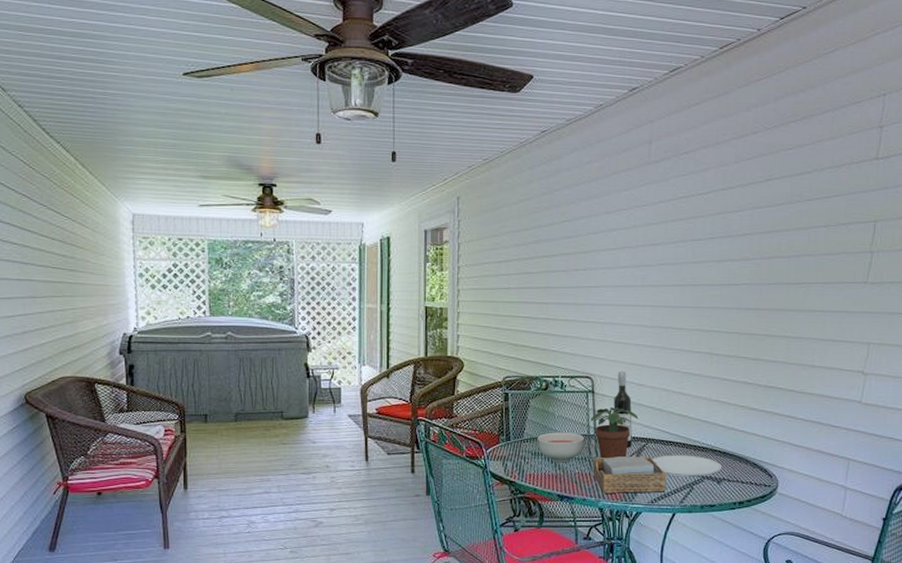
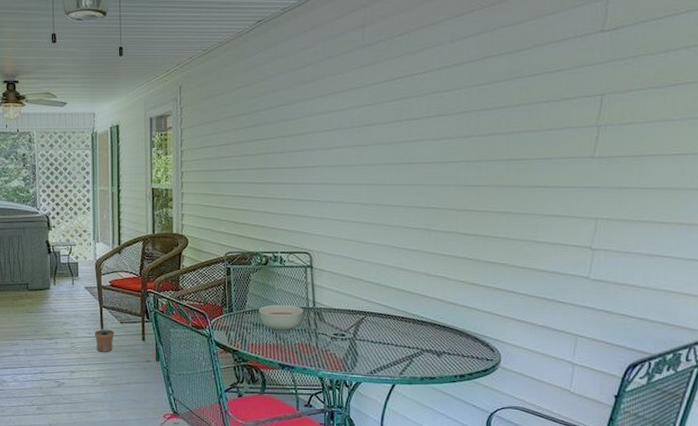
planter: none [358,461,381,488] -> present [94,329,115,353]
potted plant: present [590,407,639,459] -> none [309,282,357,331]
napkin holder: present [593,456,666,494] -> none [312,328,385,365]
bottle: present [614,371,633,447] -> none [332,247,351,320]
plate: present [651,455,722,476] -> none [370,328,442,349]

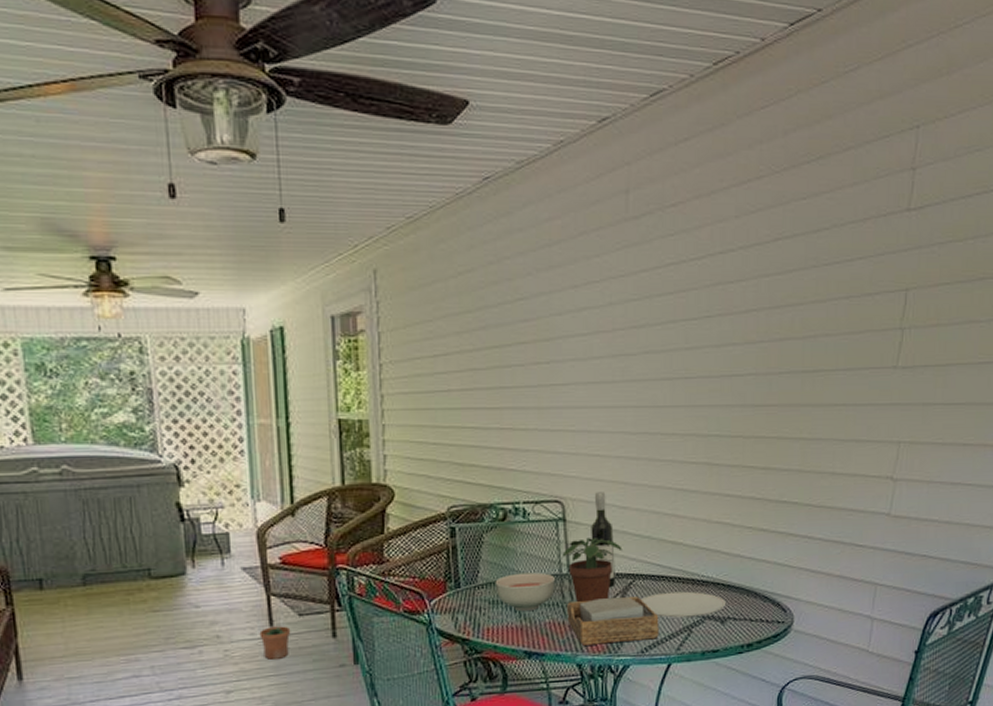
potted plant: none [309,282,357,331] -> present [562,538,622,603]
napkin holder: none [312,328,385,365] -> present [567,597,659,646]
bottle: none [332,247,351,320] -> present [591,492,616,586]
plate: none [370,328,442,349] -> present [640,591,727,618]

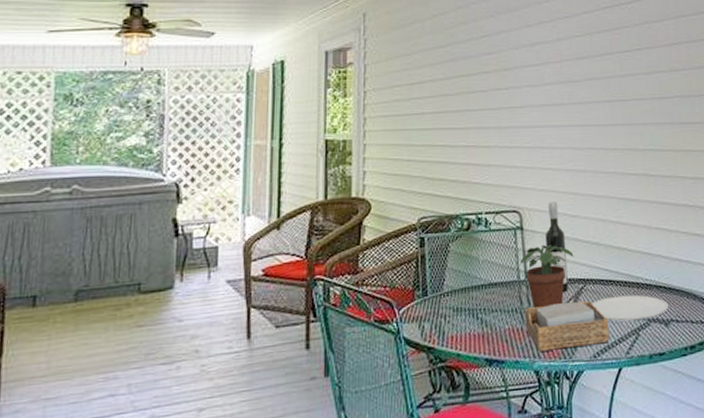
planter: present [259,626,291,661] -> none [236,338,267,375]
bowl: present [495,572,555,611] -> none [459,279,514,318]

